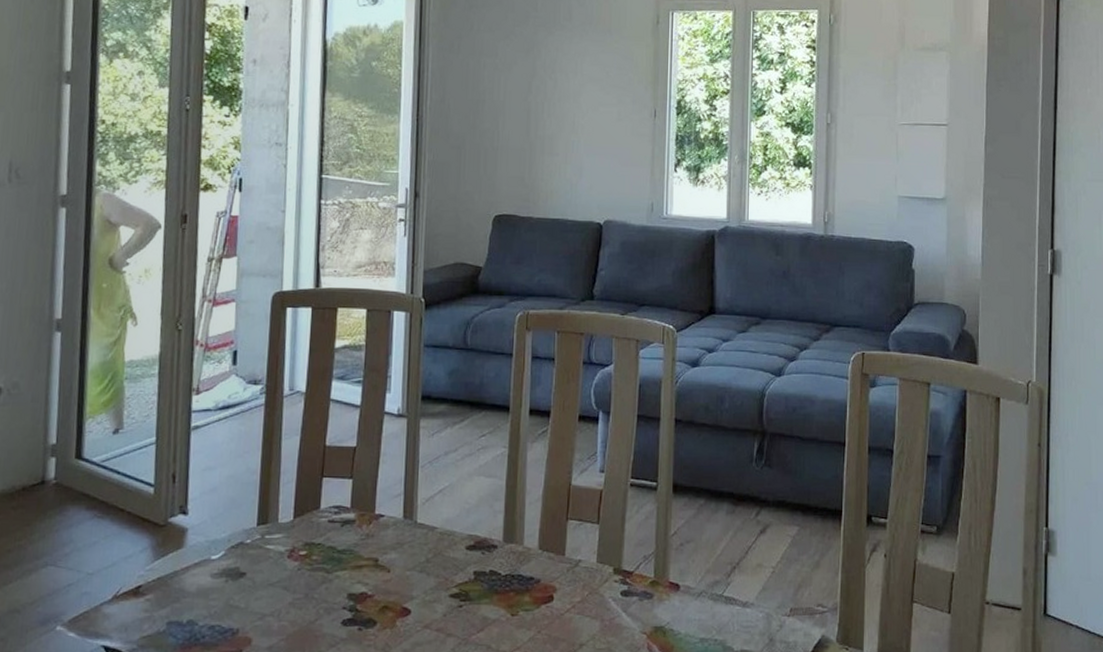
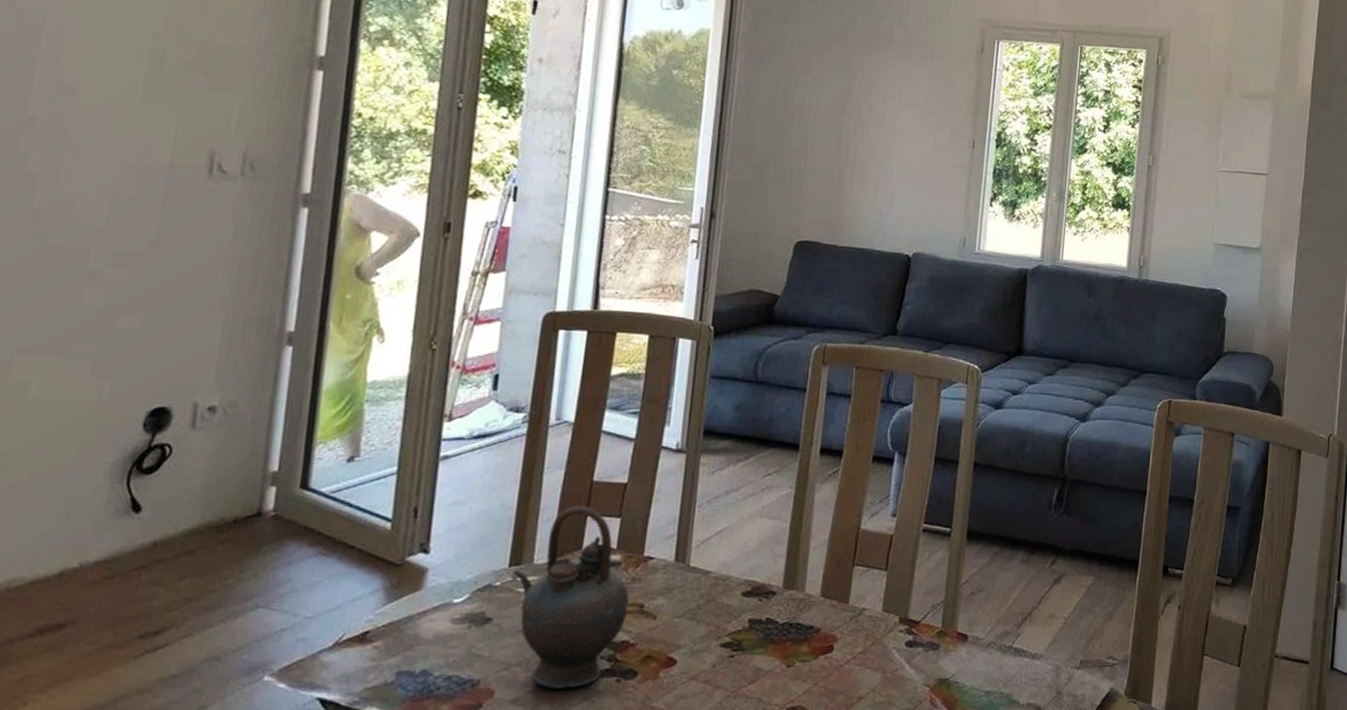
teapot: none [260,468,365,637] -> present [512,505,630,688]

